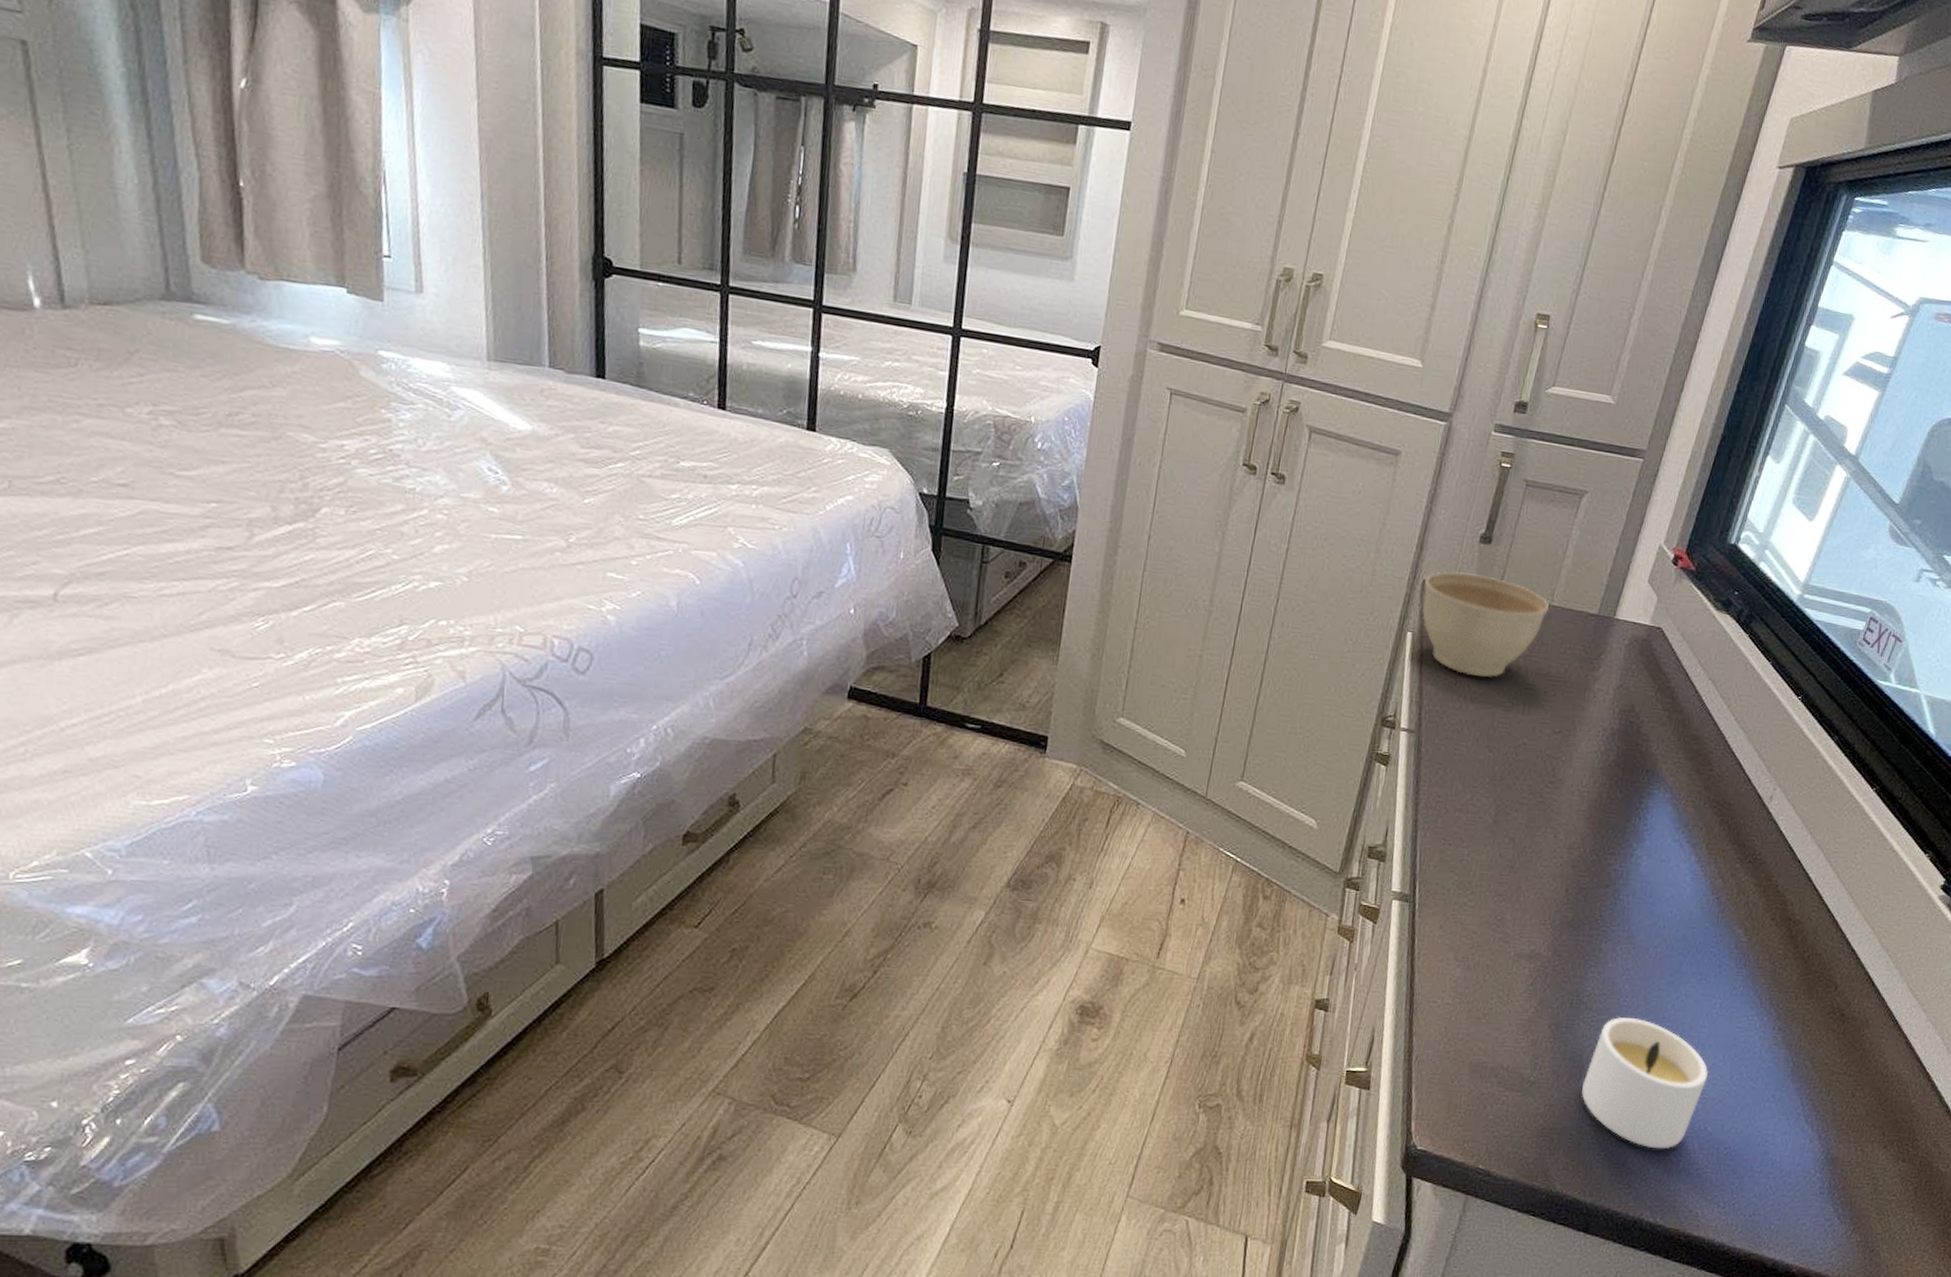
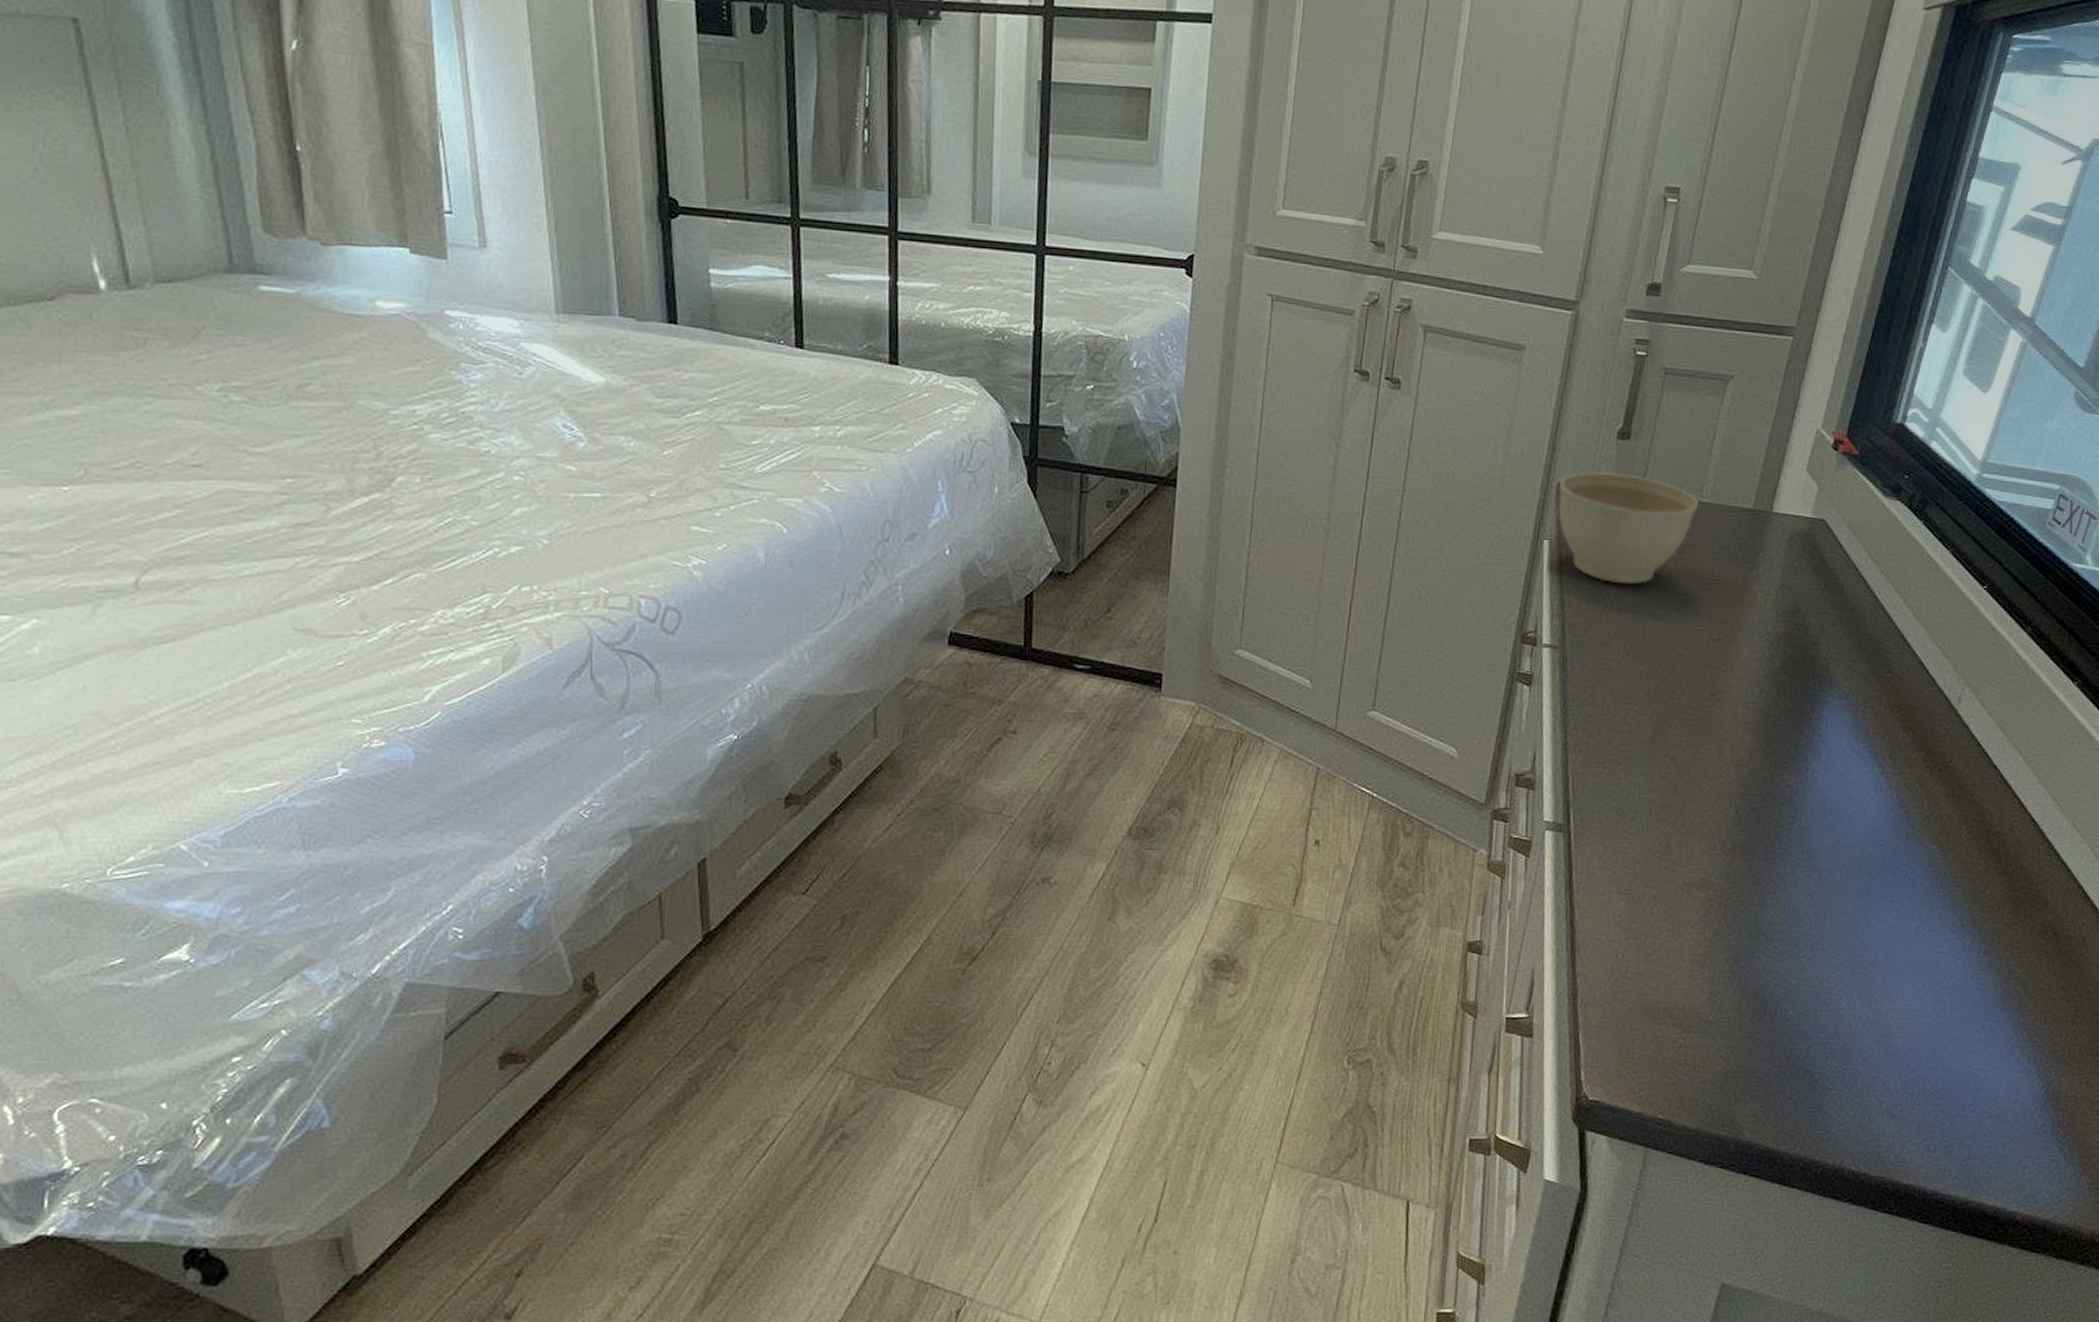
candle: present [1581,1016,1709,1149] -> none [1767,946,1908,1090]

